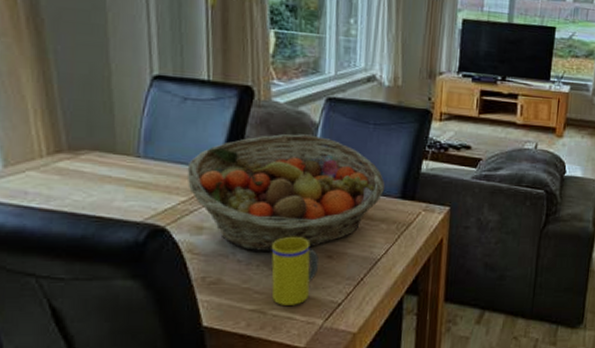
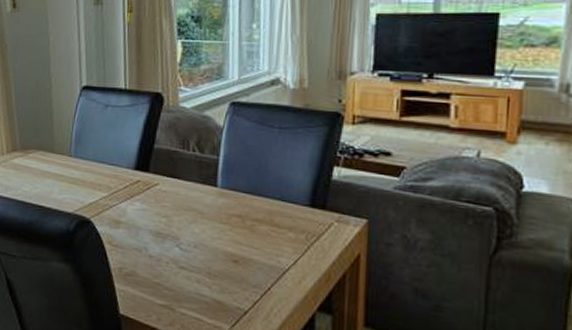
fruit basket: present [186,134,385,253] -> none [107,137,293,251]
mug: present [271,236,320,305] -> none [179,237,225,307]

